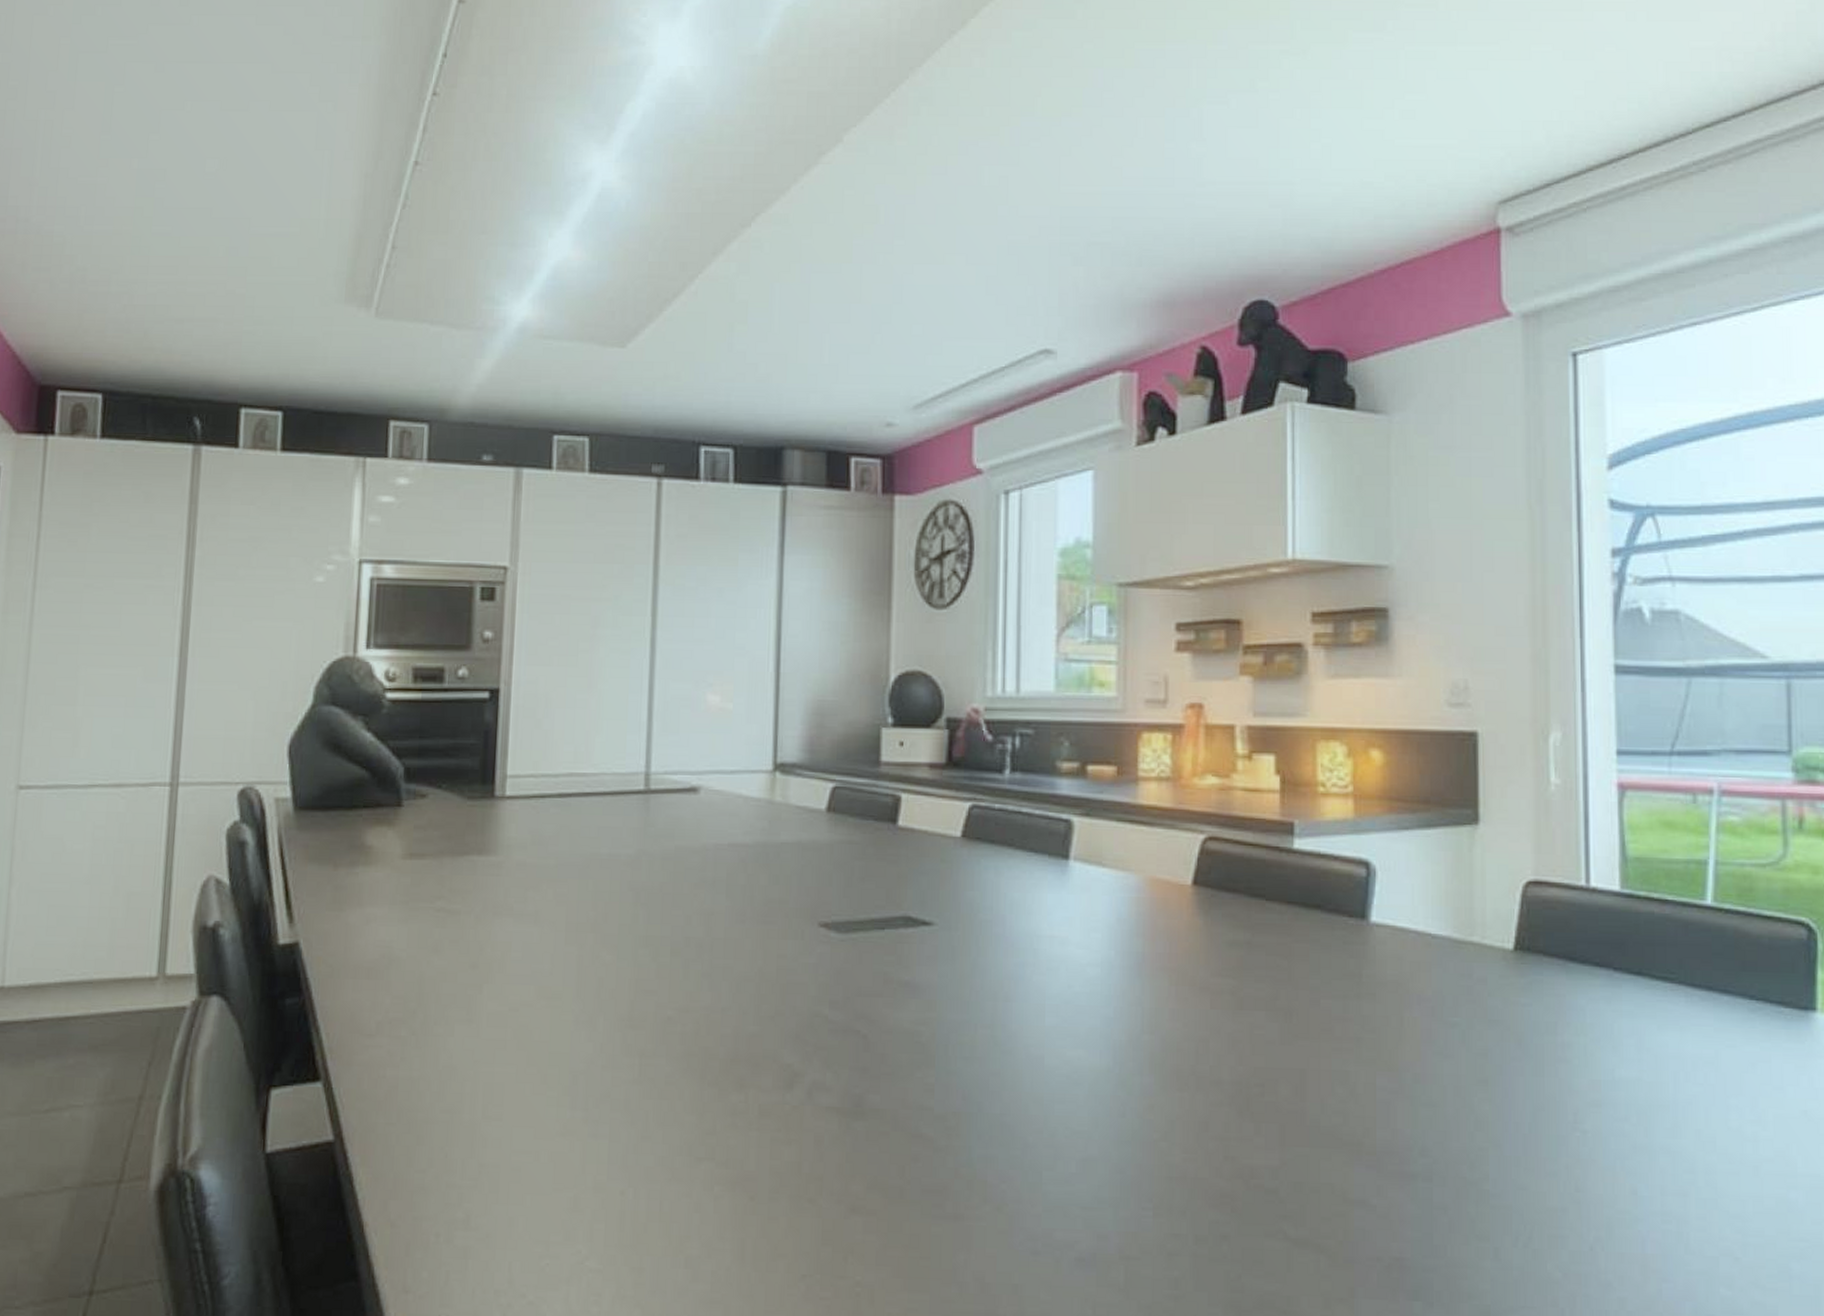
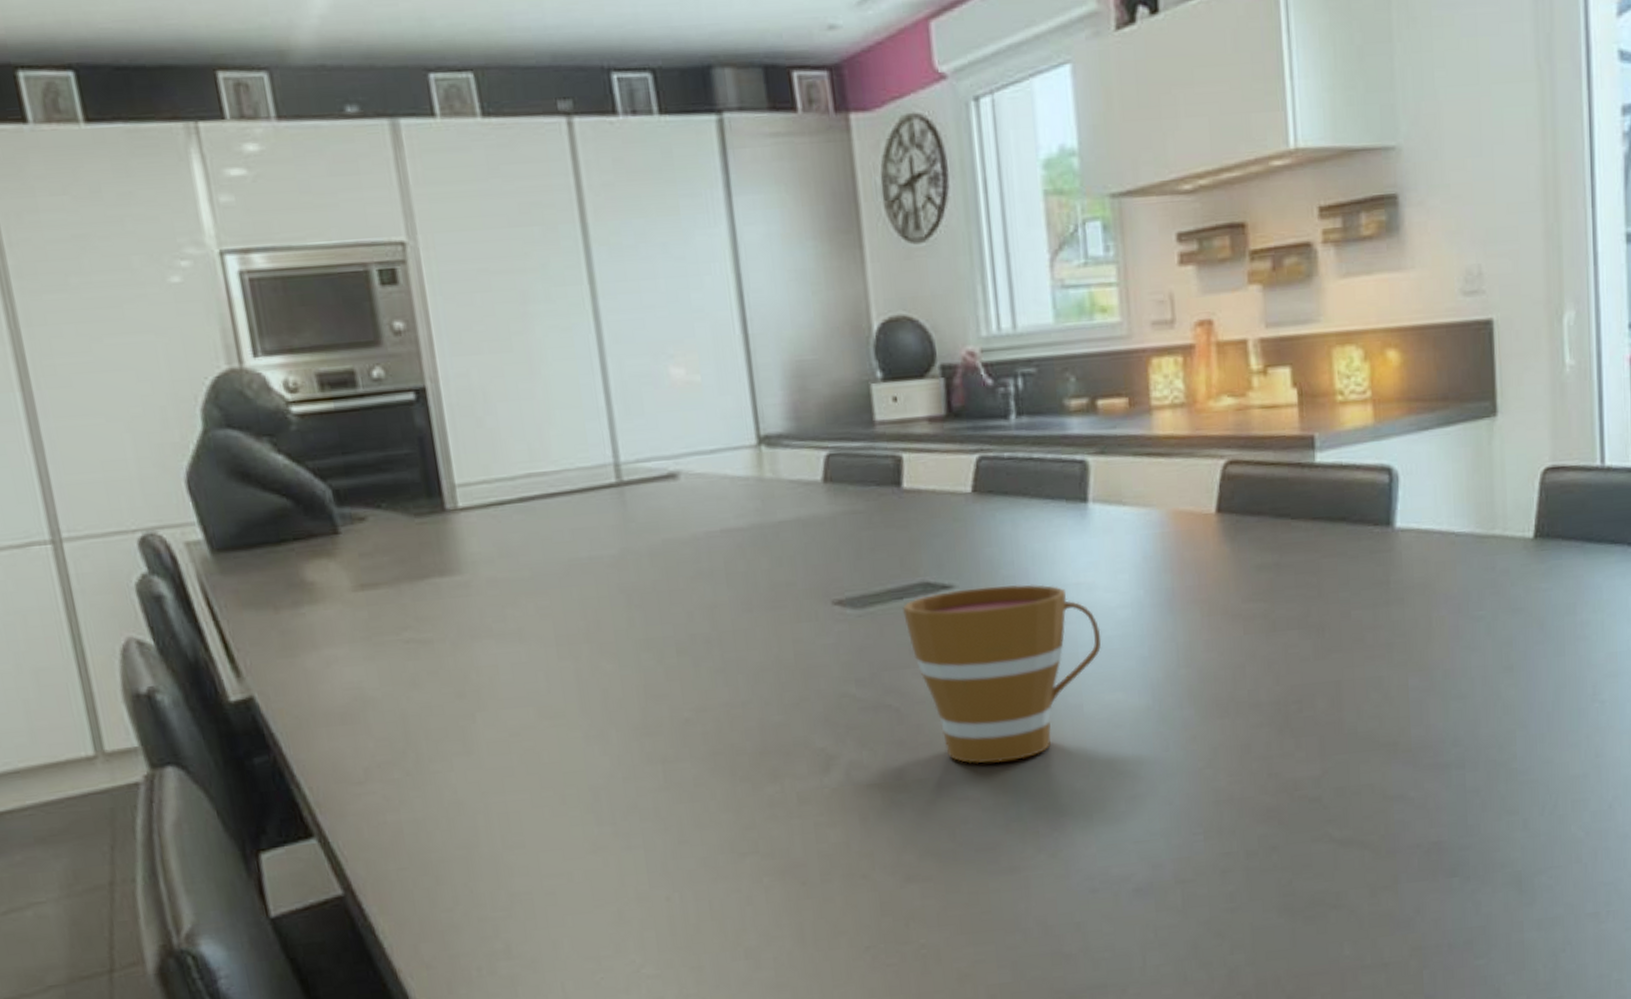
cup: none [883,927,1069,1104] -> present [903,584,1102,764]

